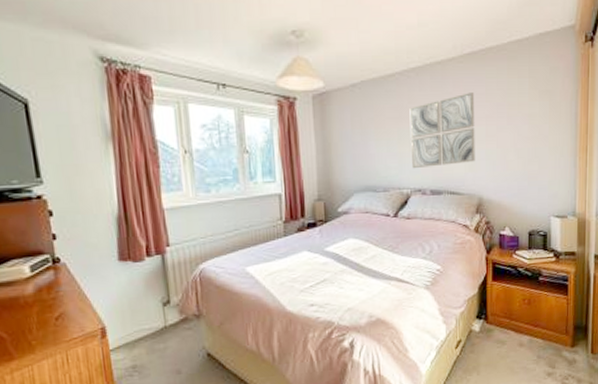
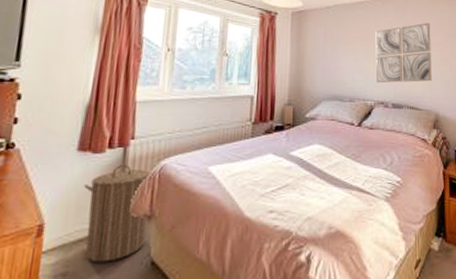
laundry hamper: none [132,271,199,357] -> present [84,165,152,263]

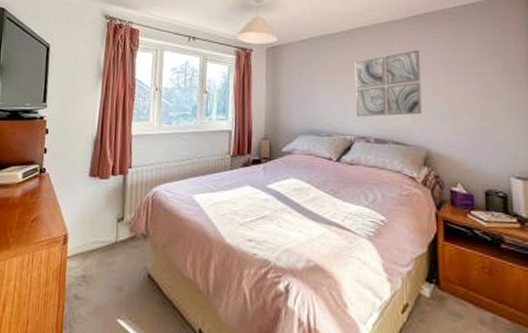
laundry hamper: present [84,165,152,263] -> none [95,190,146,271]

